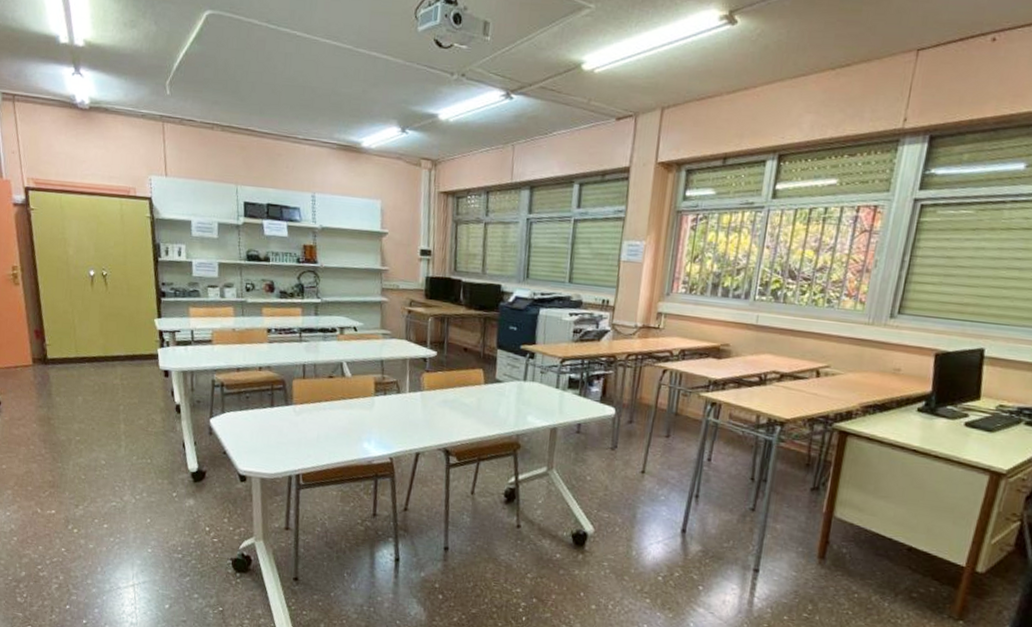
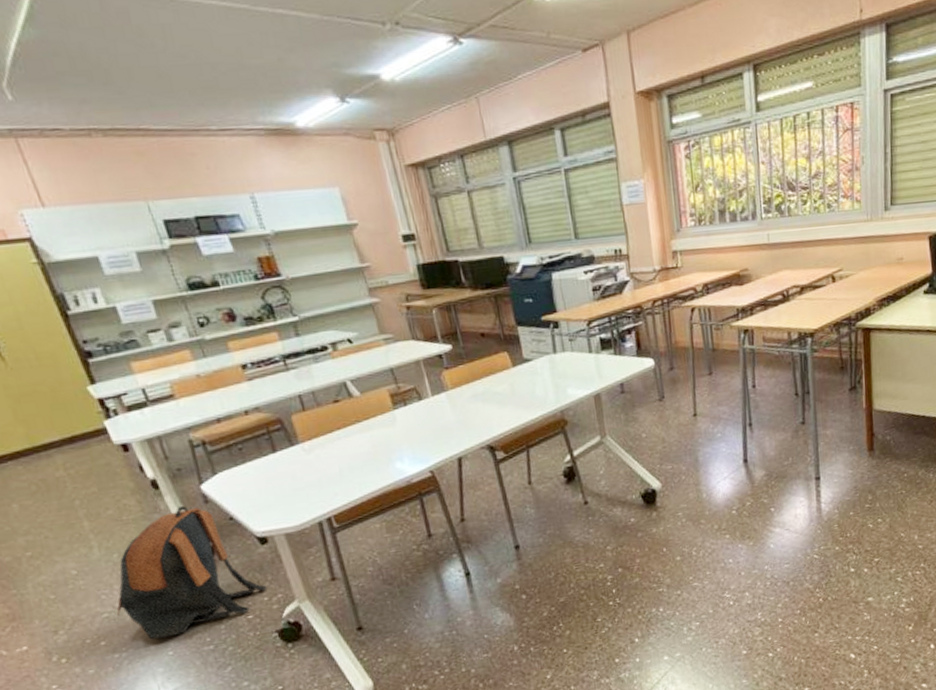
backpack: none [122,431,235,537] -> present [117,505,267,640]

